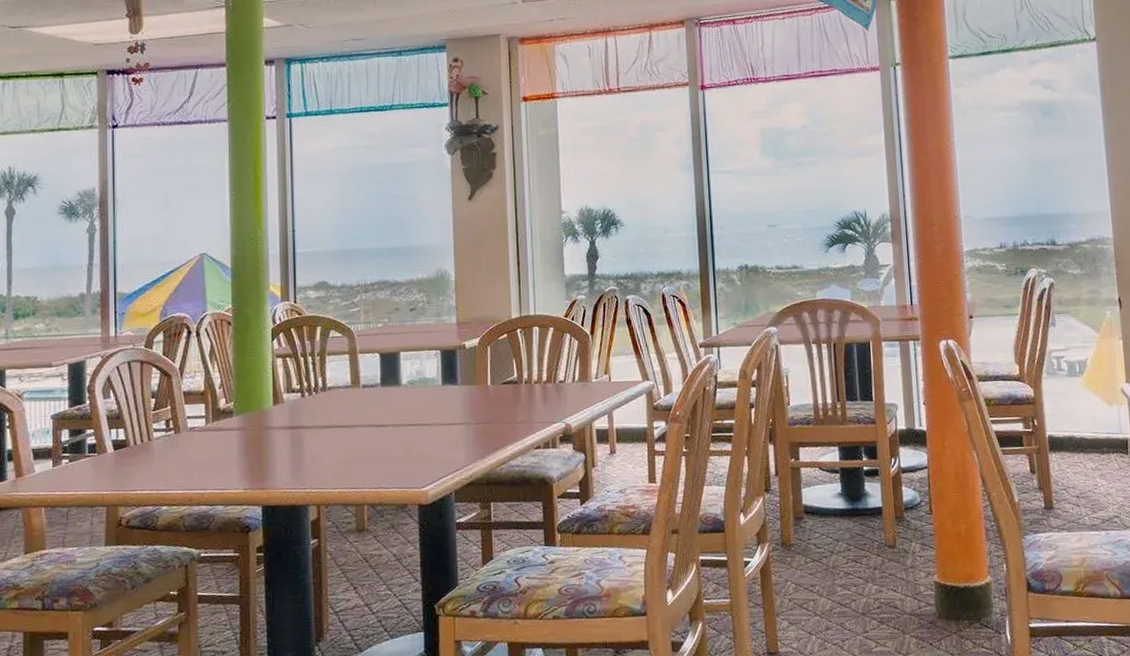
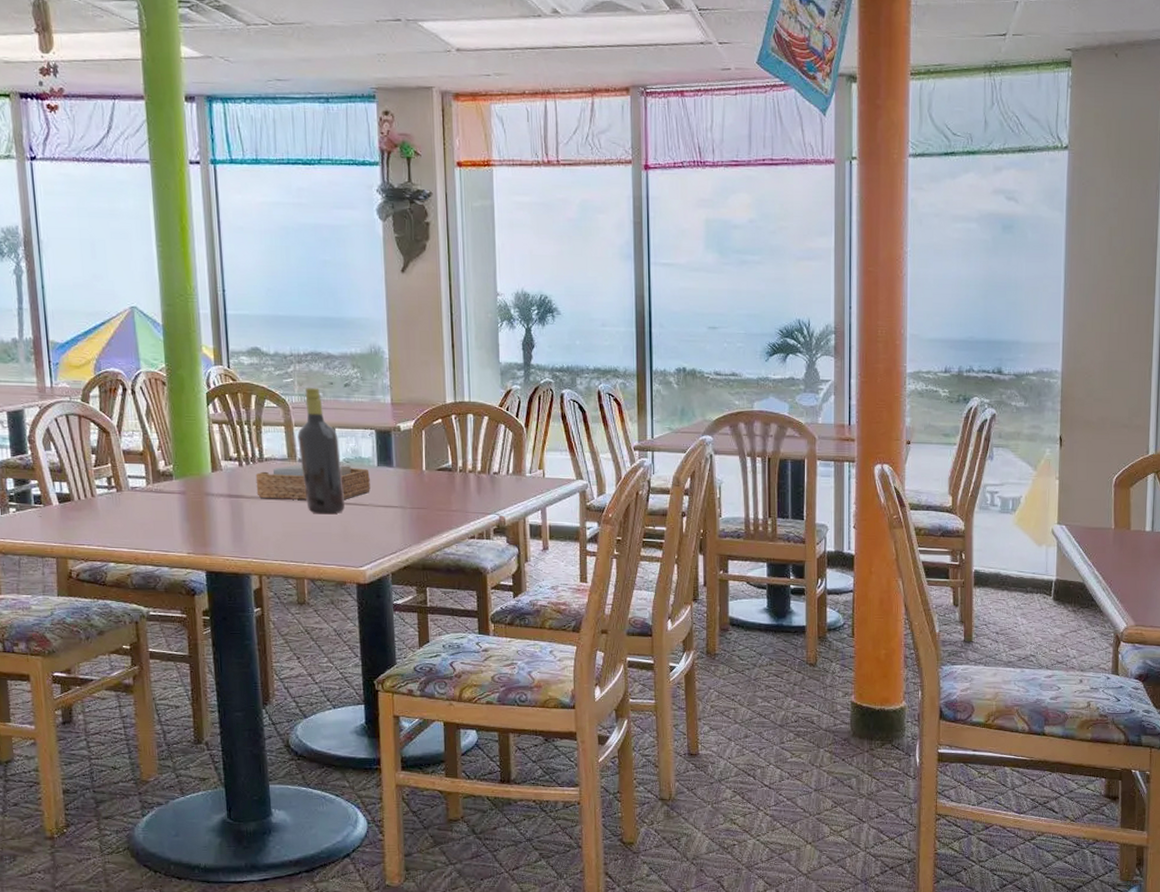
napkin holder: none [318,387,434,428] -> present [255,464,370,500]
bottle: none [362,314,408,438] -> present [297,387,345,515]

